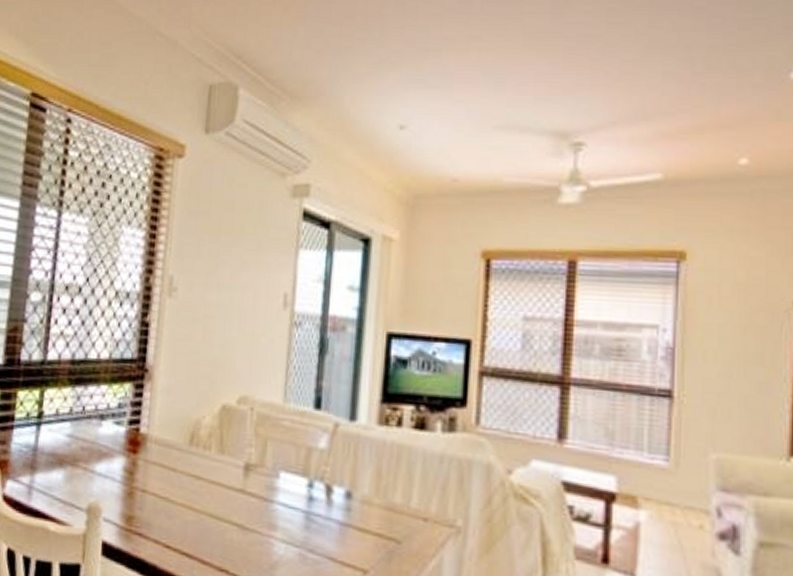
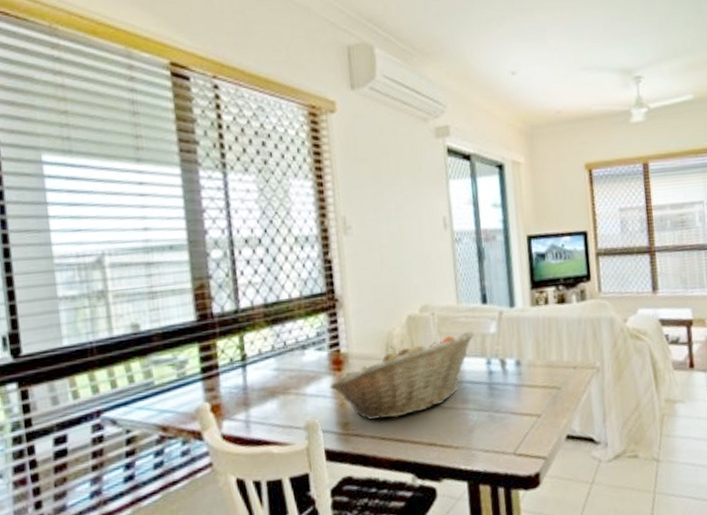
fruit basket: none [121,437,299,526] -> present [330,331,475,420]

